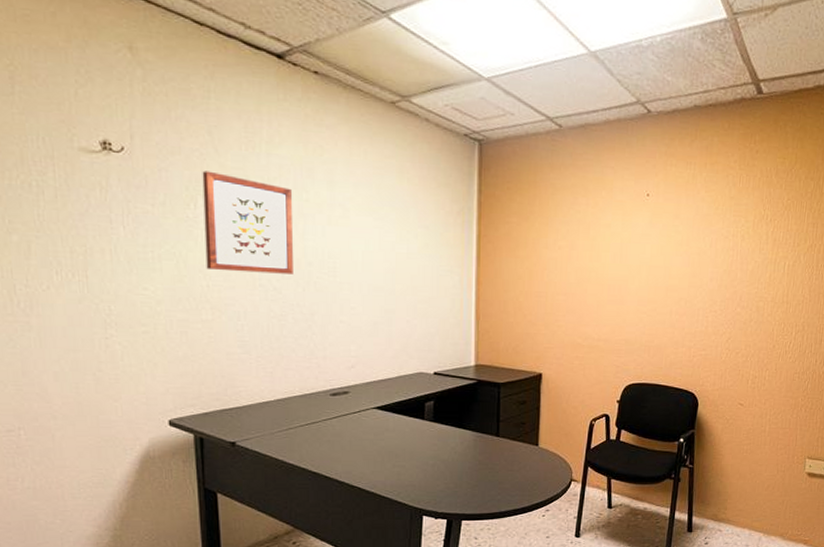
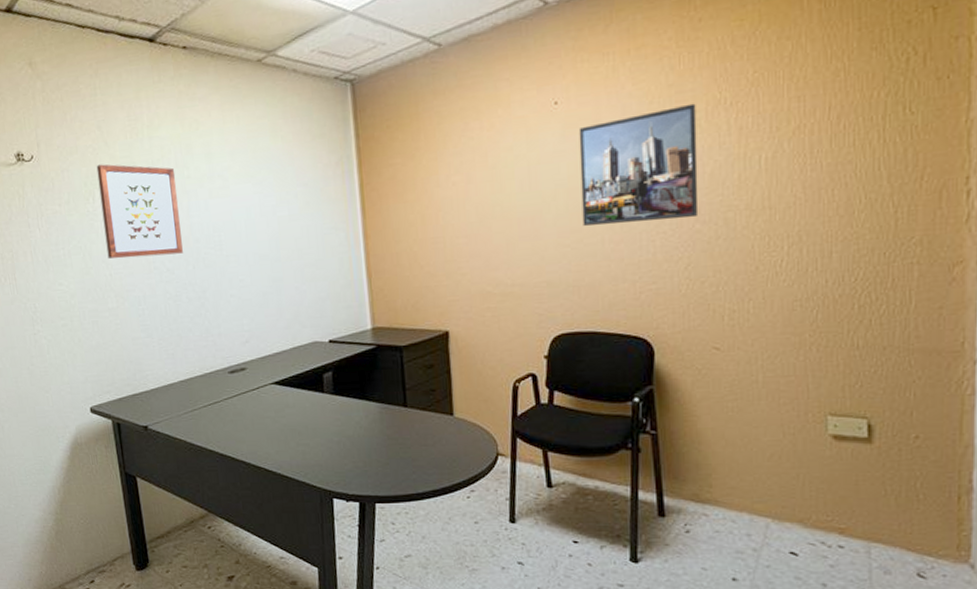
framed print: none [657,214,748,303] -> present [578,103,699,226]

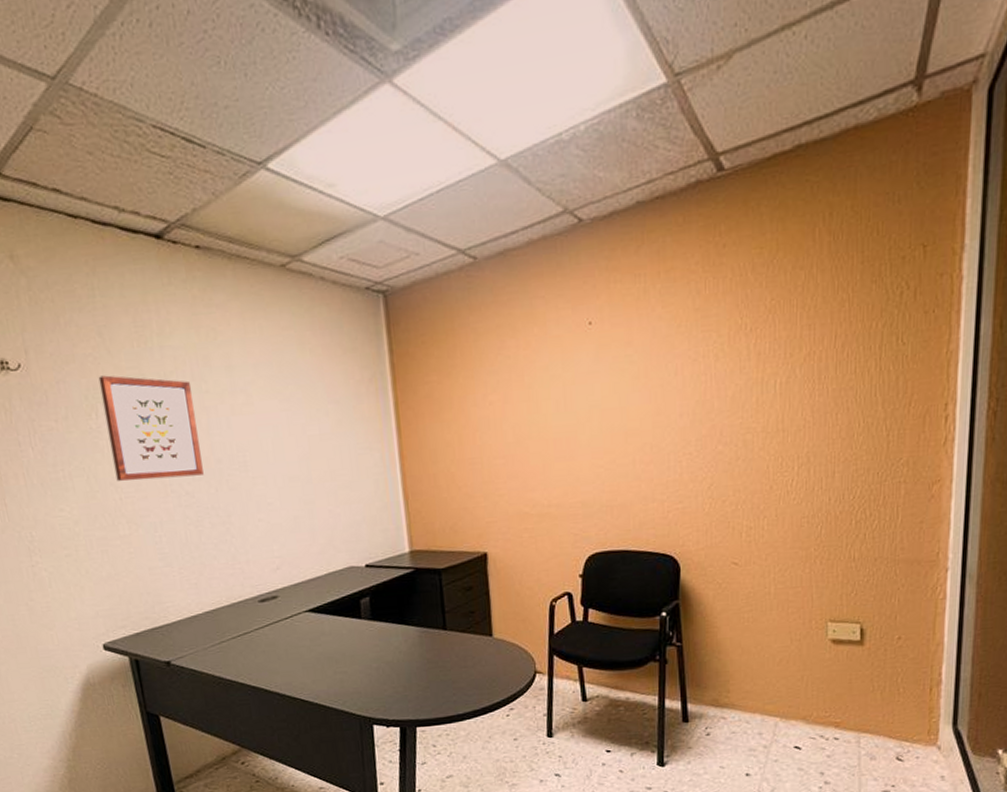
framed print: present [578,103,699,226] -> none [611,328,721,447]

